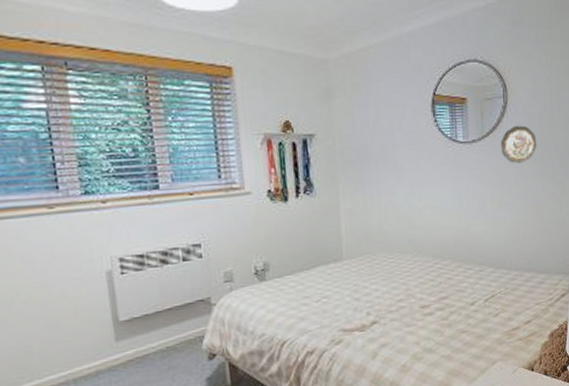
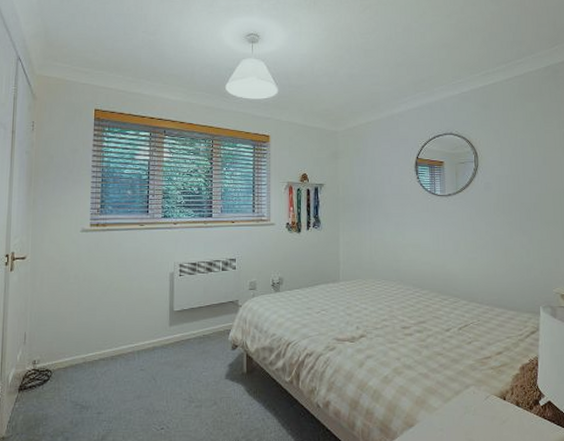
decorative plate: present [500,125,537,163] -> none [472,184,505,214]

